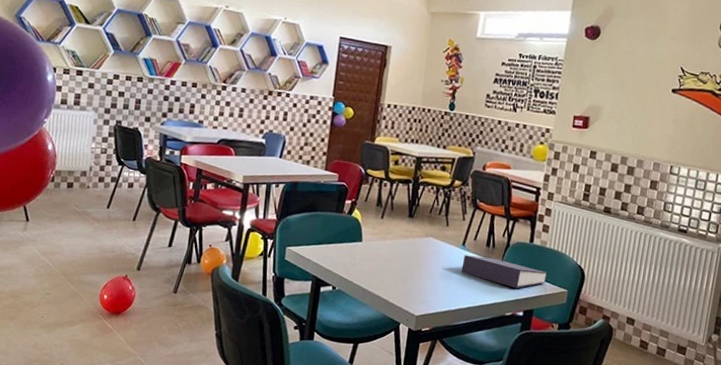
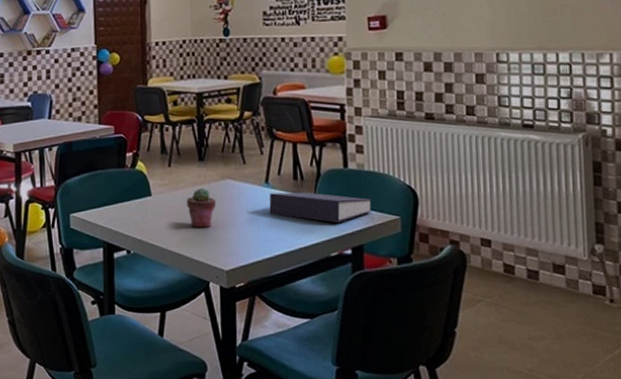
potted succulent: none [391,241,418,277] -> present [186,188,217,228]

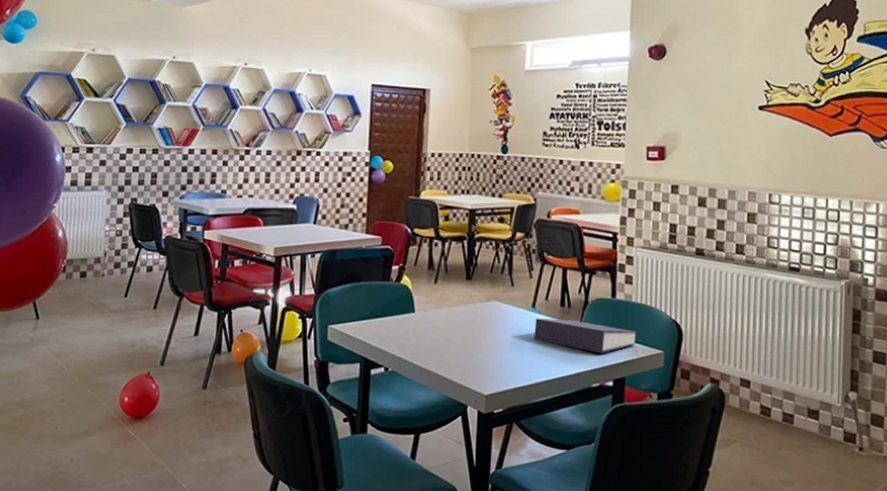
potted succulent: present [186,188,217,228] -> none [450,308,481,350]

